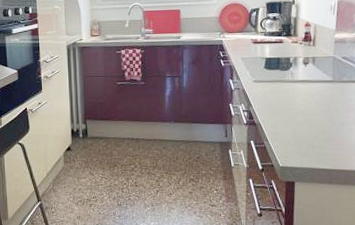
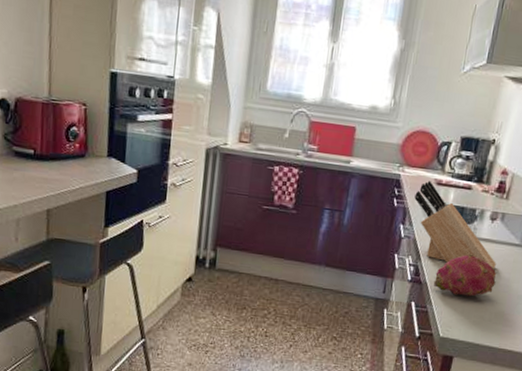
knife block: none [237,41,316,105] -> present [414,180,496,268]
fruit: none [265,94,318,130] -> present [433,254,496,297]

